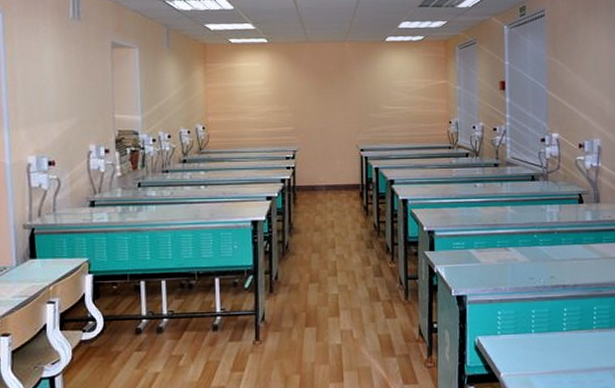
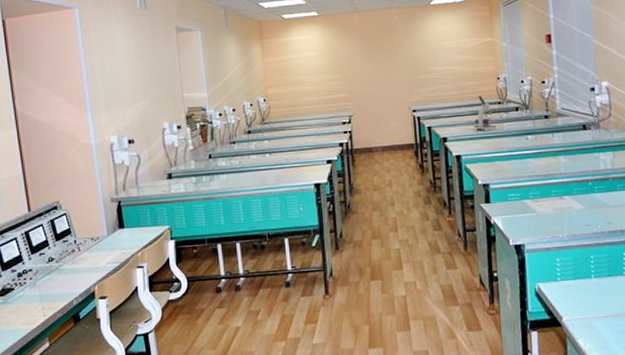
microscope: none [422,139,445,177] -> present [474,96,497,132]

